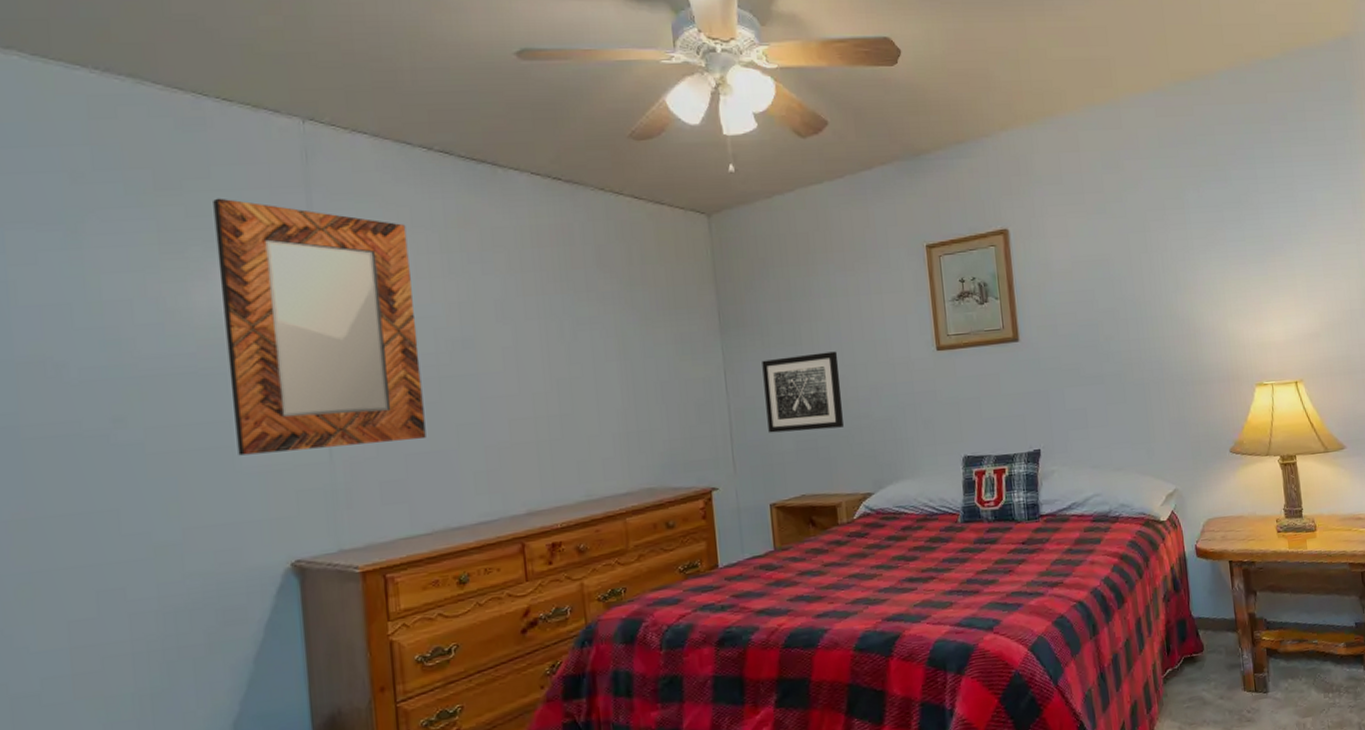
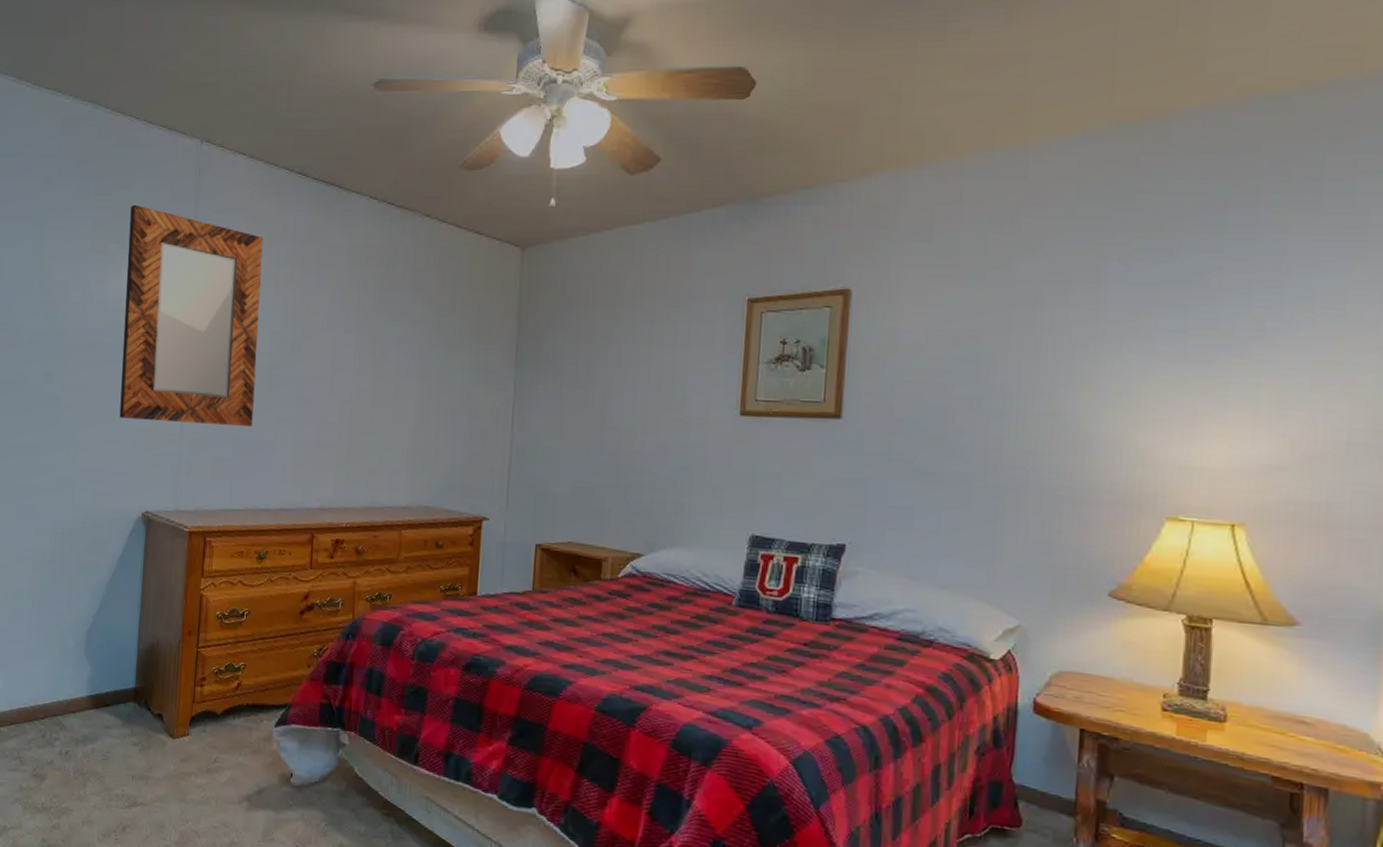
wall art: present [762,351,844,433] -> none [546,399,630,481]

